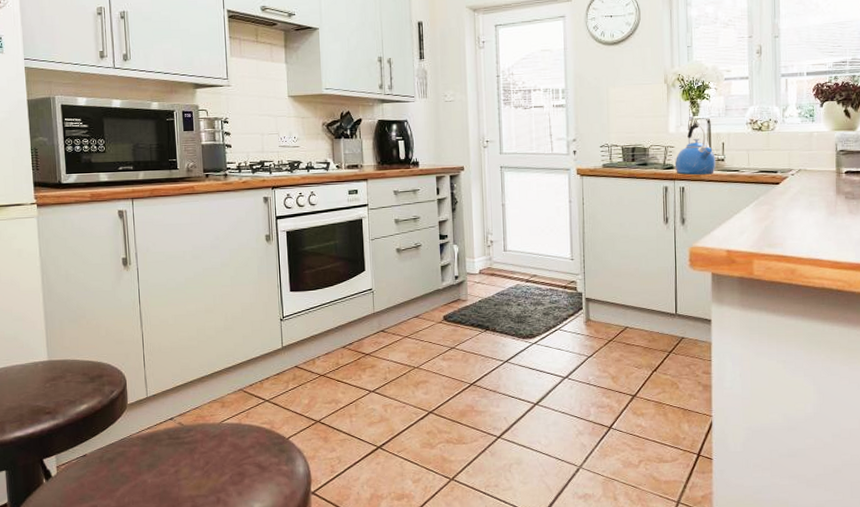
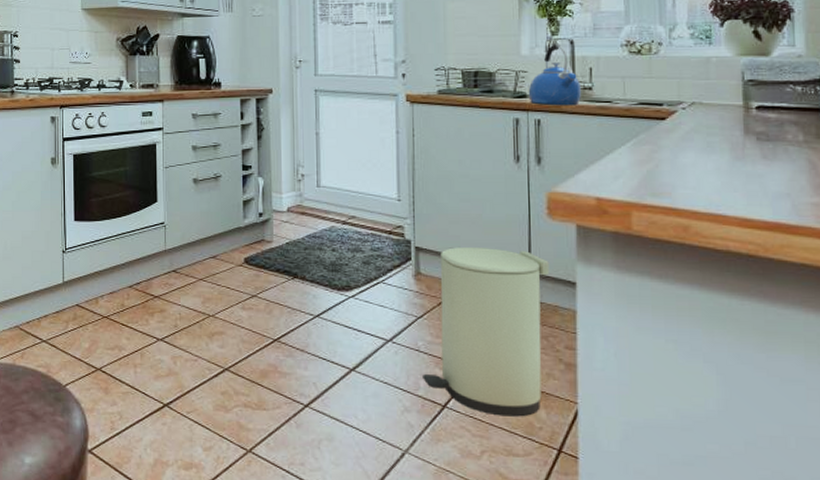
pedal bin: none [593,295,691,432] -> present [423,247,550,417]

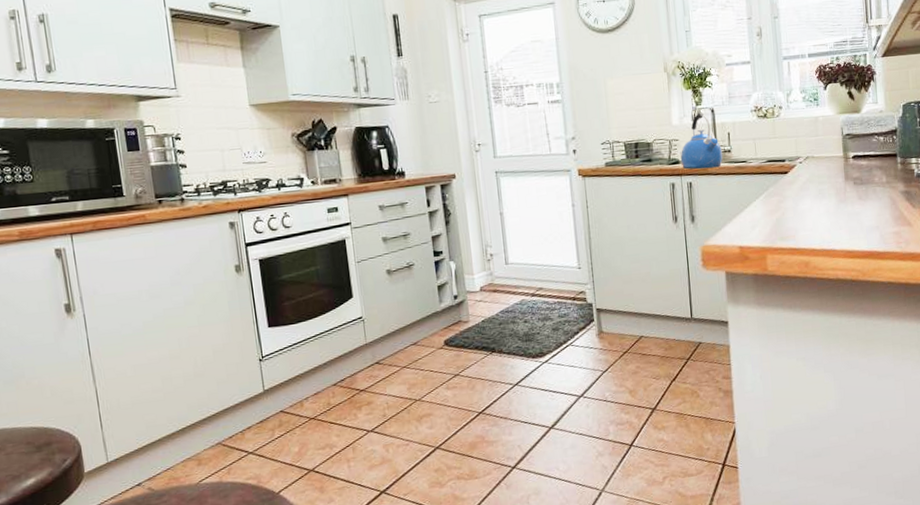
pedal bin: present [423,247,550,417] -> none [611,300,707,445]

